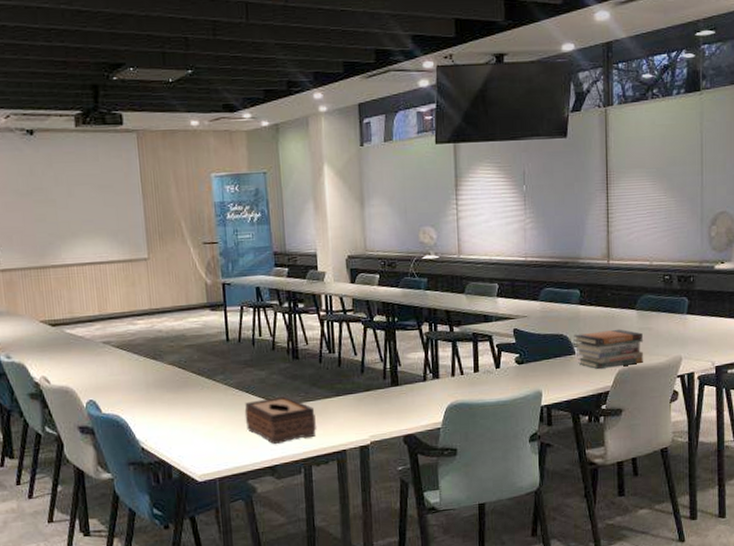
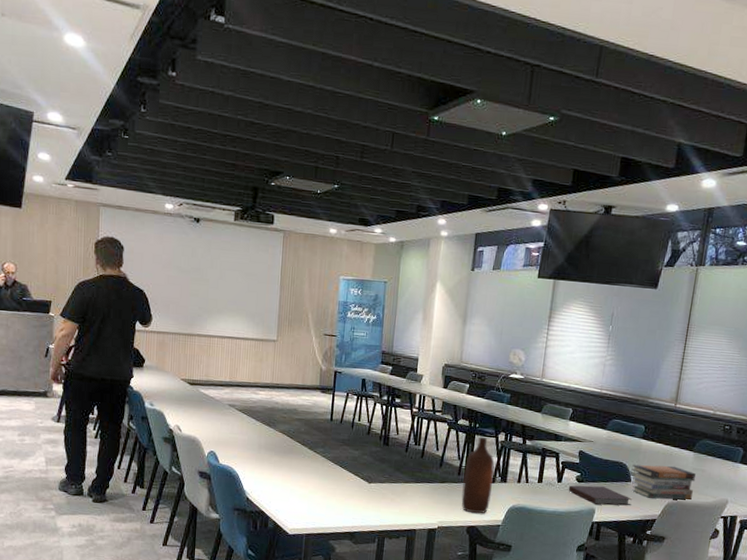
tissue box: present [244,395,316,445] -> none [335,474,395,515]
bottle: none [390,331,425,420] -> present [461,436,495,514]
notebook: none [508,365,580,386] -> present [568,485,632,506]

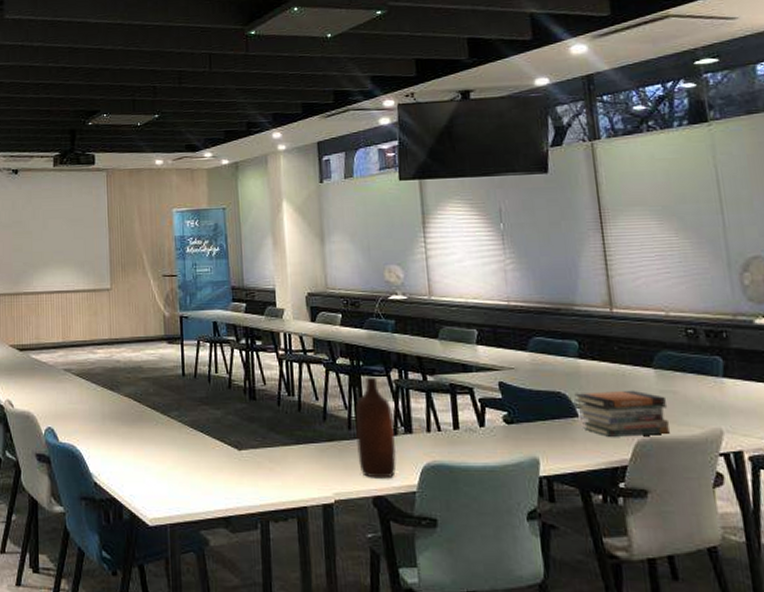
notebook: present [568,485,632,506] -> none [495,427,587,452]

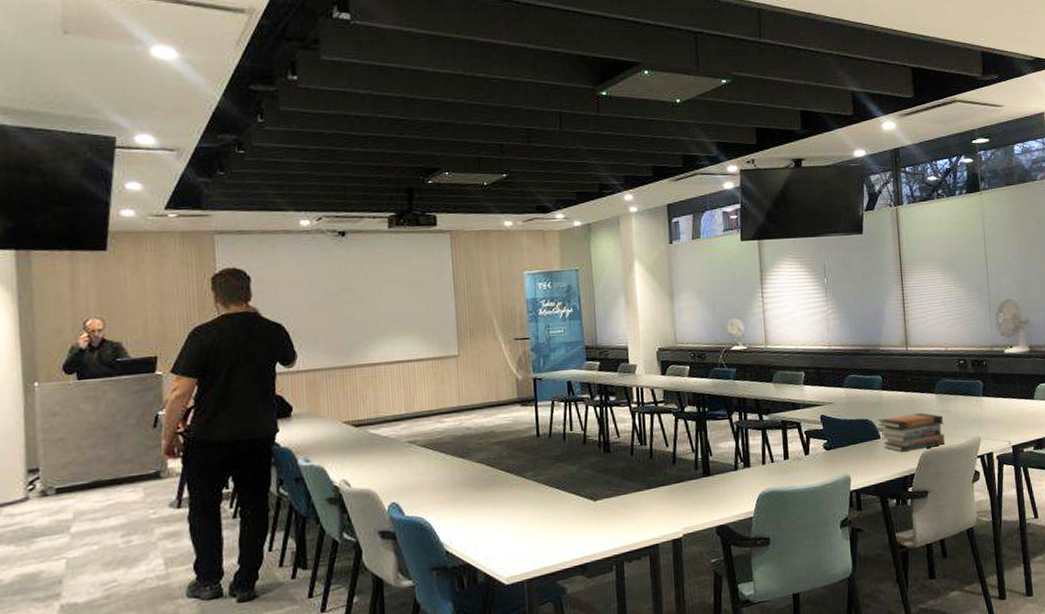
bottle: present [355,376,397,479] -> none [701,420,737,511]

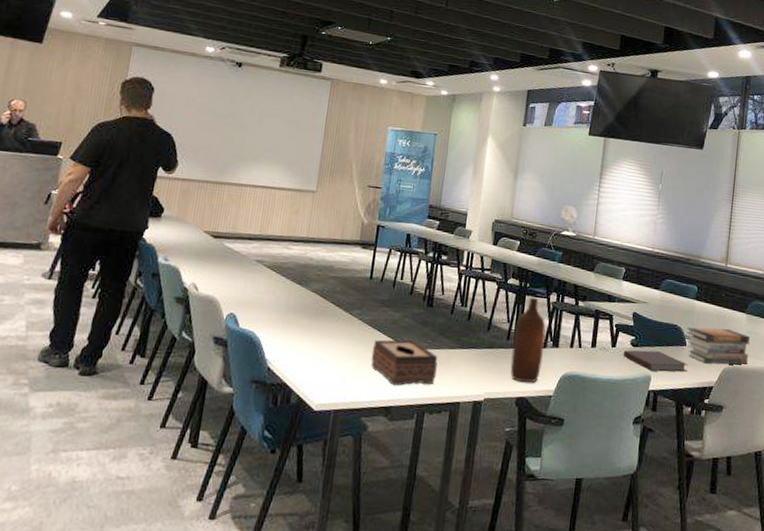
tissue box: none [554,490,628,542] -> present [371,339,438,386]
bottle: none [701,420,737,511] -> present [510,297,546,383]
notebook: none [817,449,886,471] -> present [623,350,688,372]

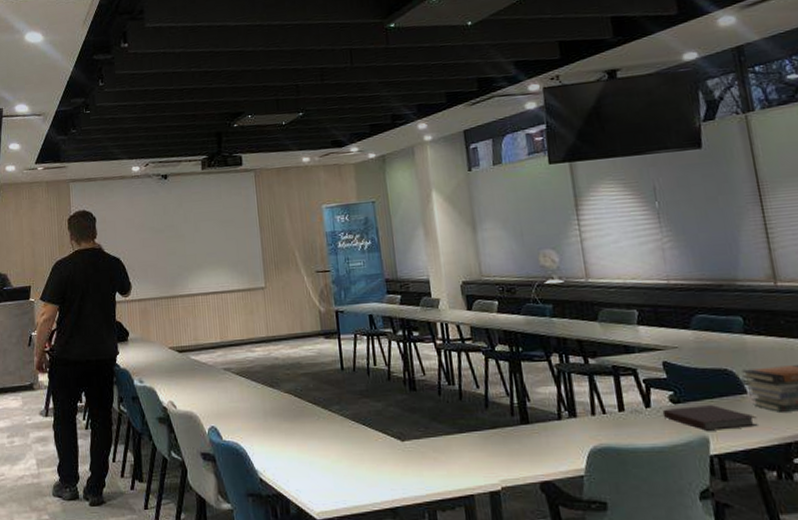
tissue box: present [371,339,438,386] -> none [361,430,439,484]
bottle: present [510,297,546,383] -> none [517,362,562,464]

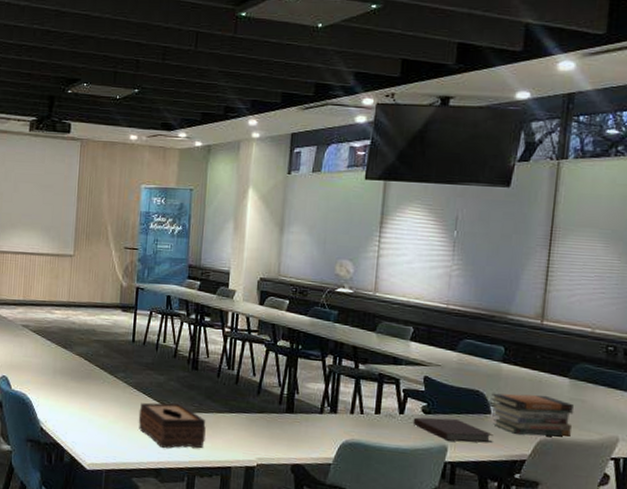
tissue box: none [361,430,439,484] -> present [138,402,206,449]

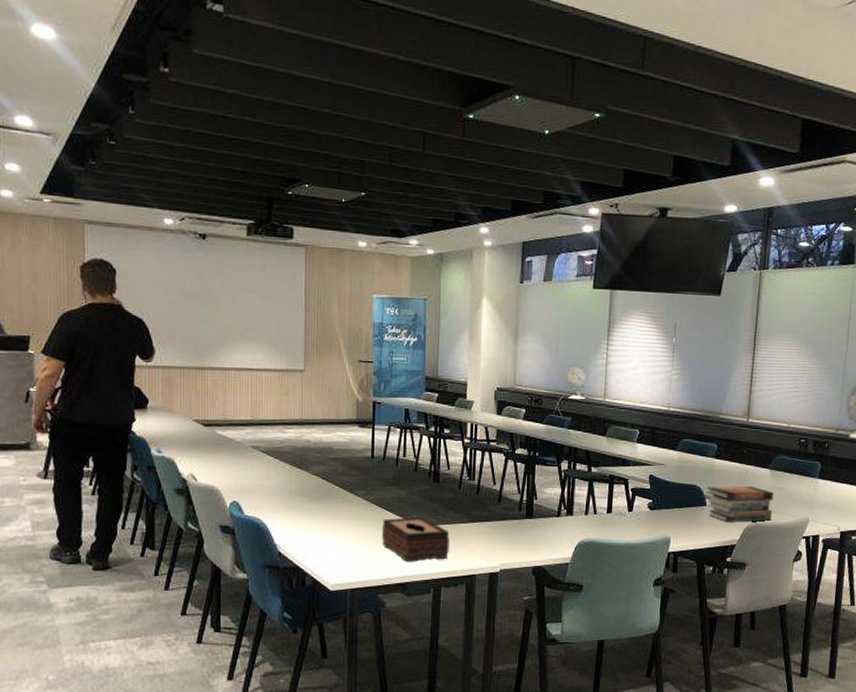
notebook: present [413,417,494,443] -> none [640,513,709,533]

